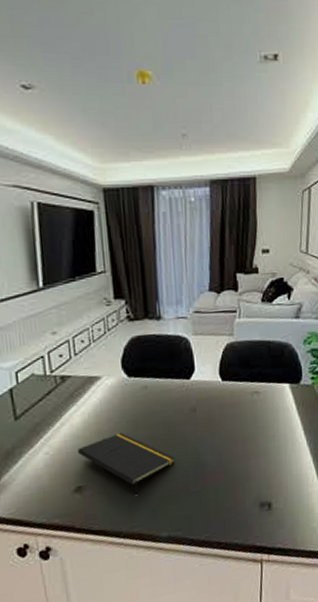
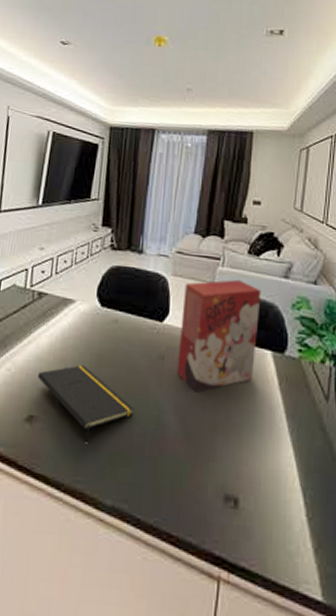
cereal box: none [206,327,277,432] -> present [176,279,262,392]

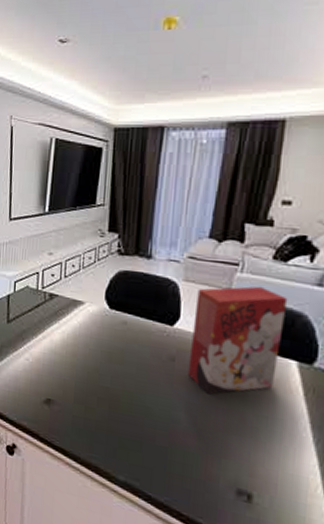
notepad: present [38,365,134,442] -> none [53,360,144,427]

